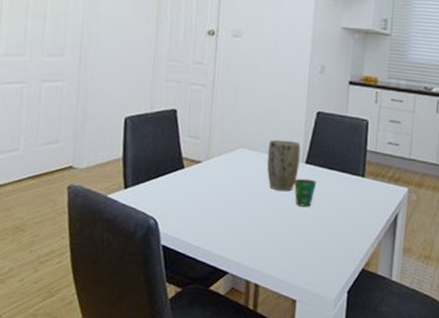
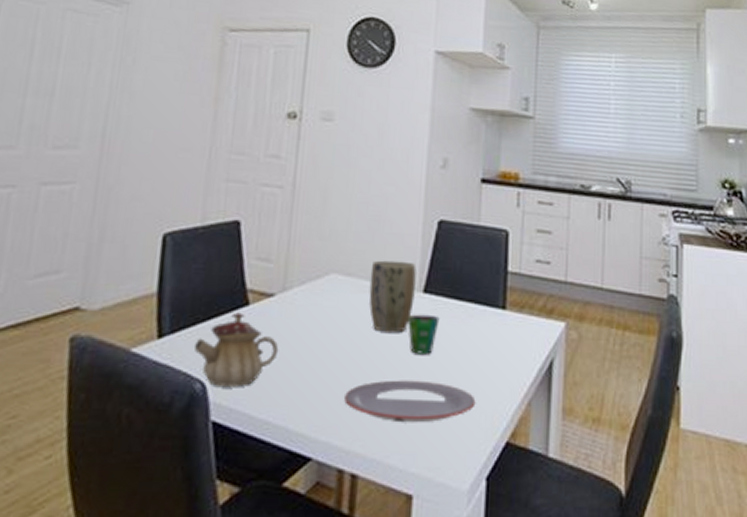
teapot: none [148,173,205,223] -> present [193,312,279,387]
plate: none [250,223,341,253] -> present [344,380,476,423]

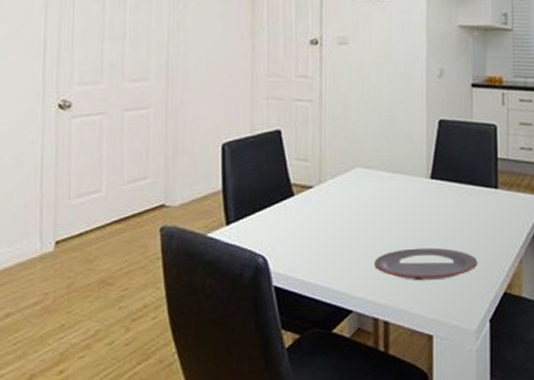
teapot: present [193,312,279,387] -> none [254,202,320,259]
plant pot: present [369,260,416,332] -> none [387,155,424,211]
cup: present [407,314,440,354] -> none [419,196,445,227]

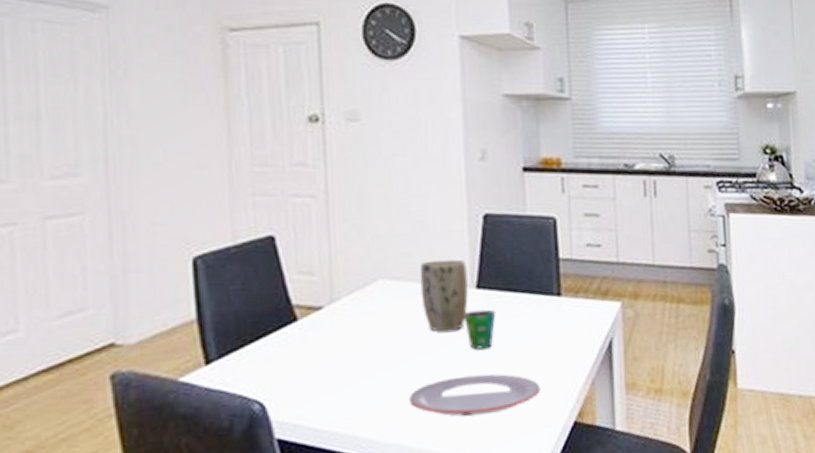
plant pot: none [387,155,424,211] -> present [419,259,468,332]
cup: none [419,196,445,227] -> present [463,309,496,350]

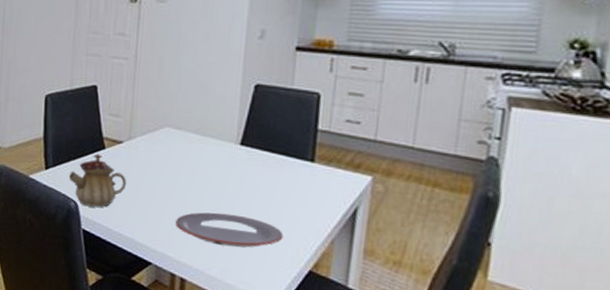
teapot: none [245,329,336,405] -> present [68,154,127,207]
plant pot: present [419,259,468,332] -> none [195,117,235,176]
cup: present [463,309,496,350] -> none [226,162,254,195]

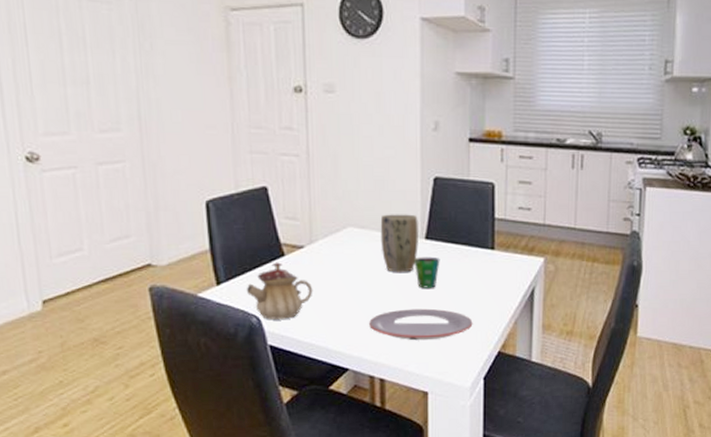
plant pot: none [195,117,235,176] -> present [380,214,418,272]
cup: none [226,162,254,195] -> present [413,257,440,288]

